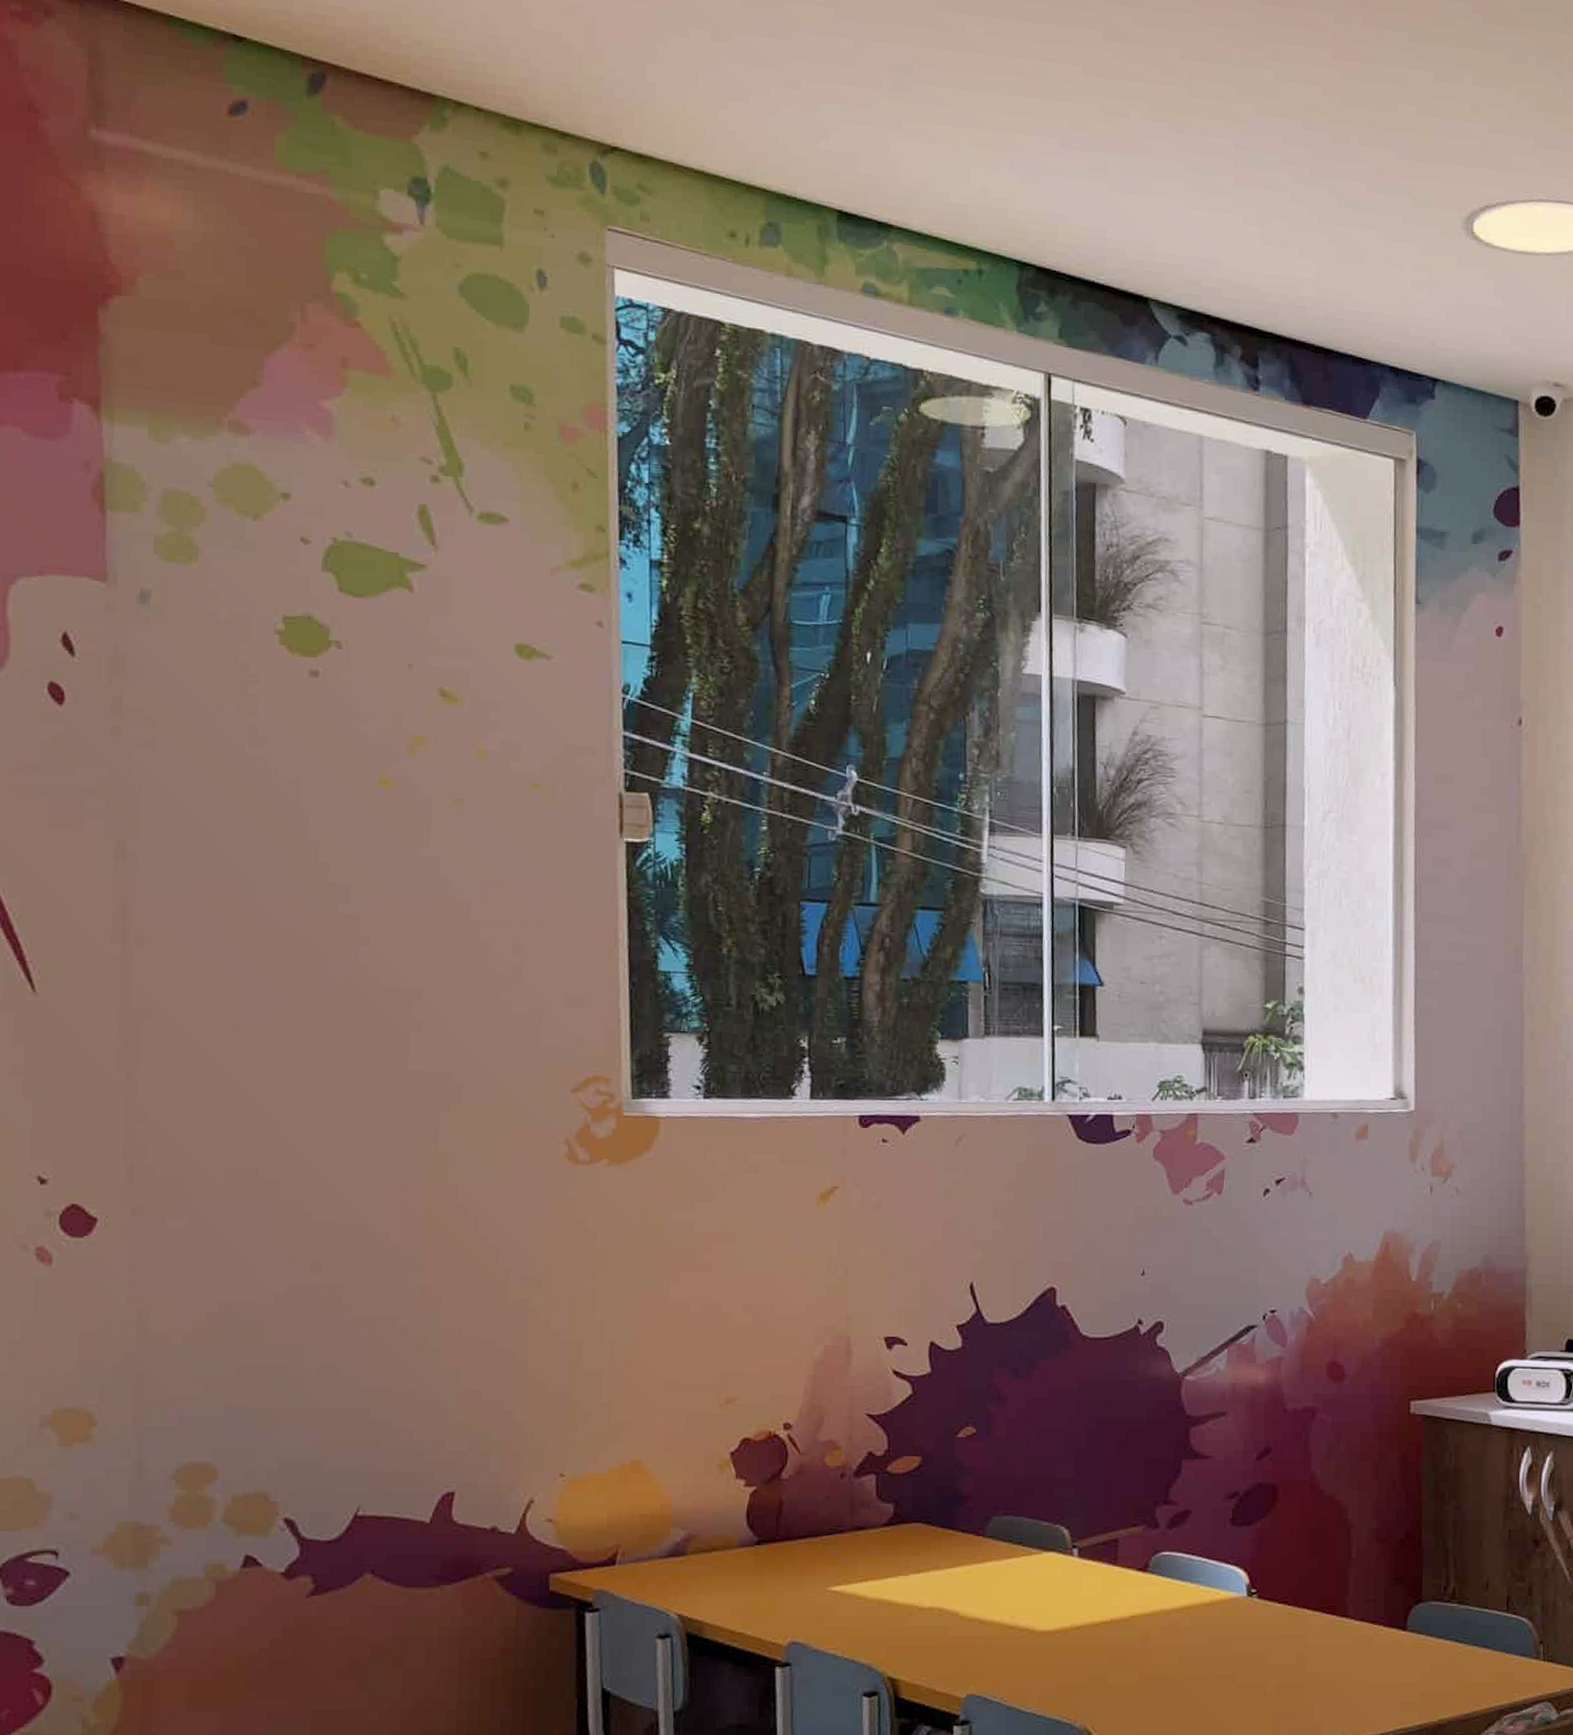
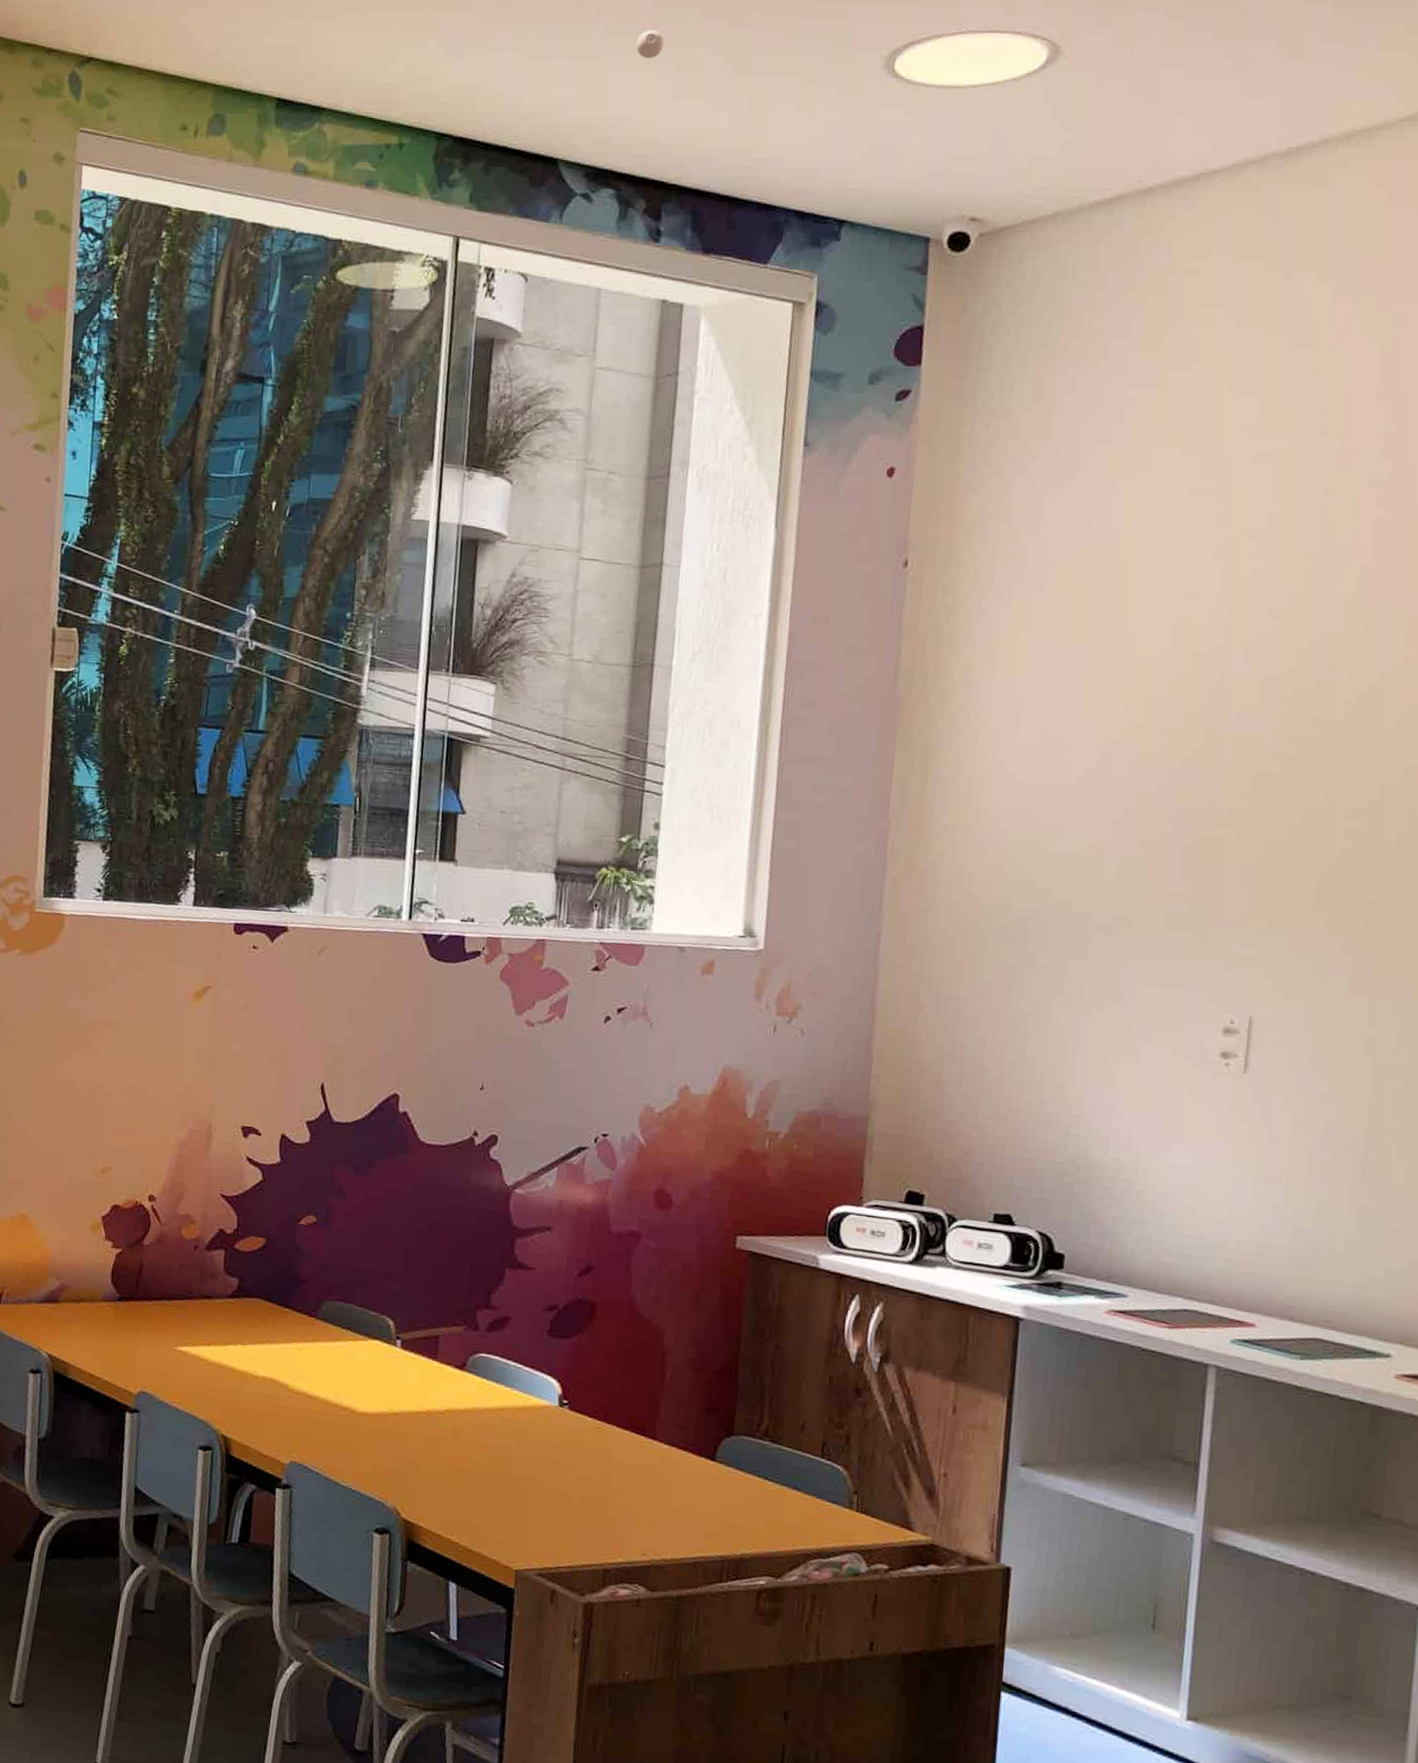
eyeball: none [1220,171,1248,201] -> present [636,30,664,59]

